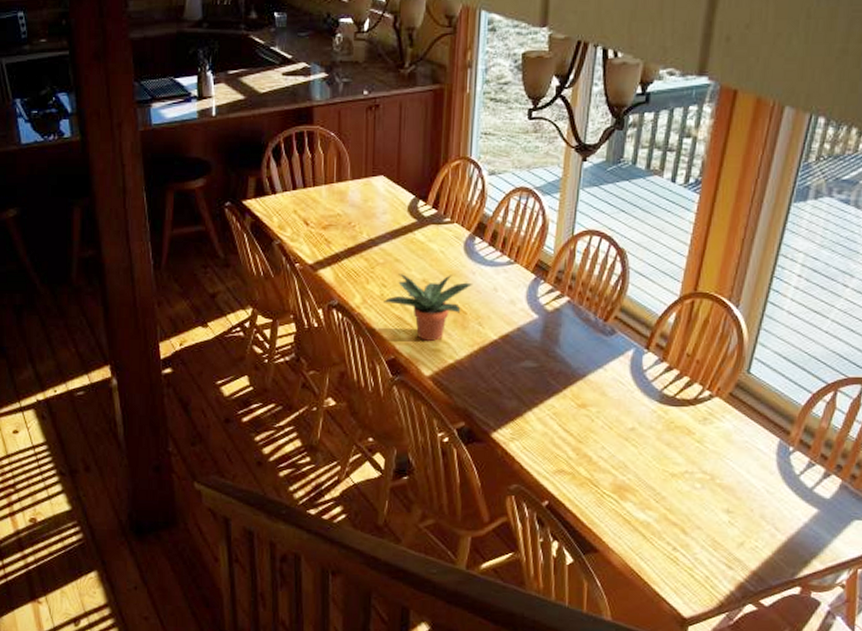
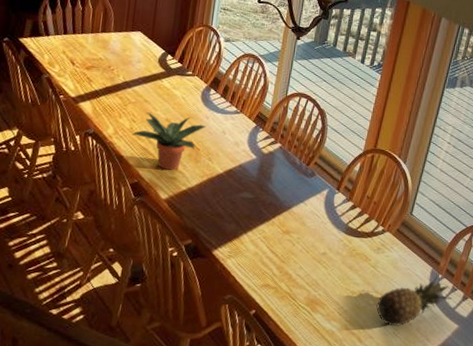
fruit: none [705,448,809,514] -> present [376,275,453,327]

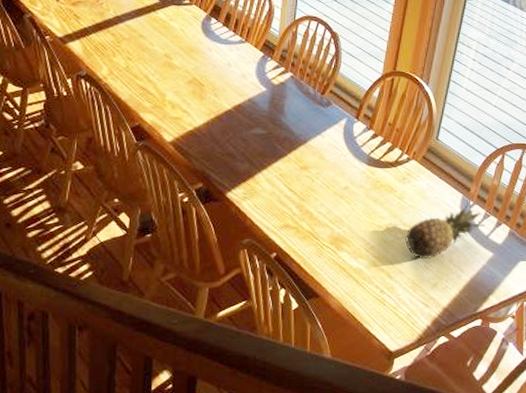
potted plant: present [132,112,206,170] -> none [129,48,209,110]

